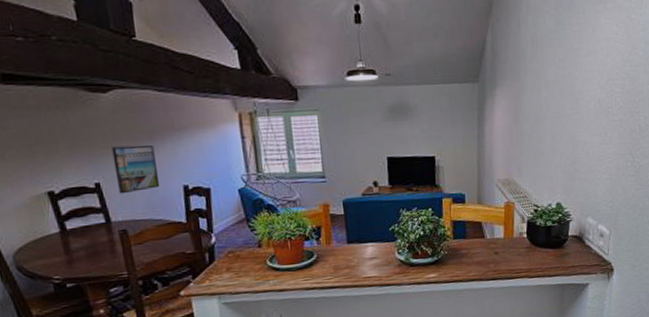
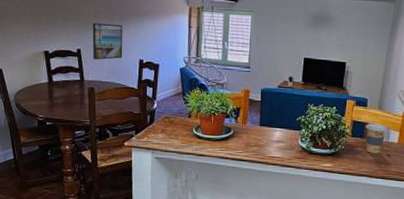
coffee cup: none [467,220,490,254] -> present [365,123,387,154]

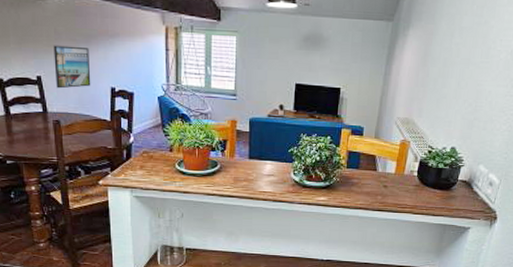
coffee cup: present [365,123,387,154] -> none [361,153,384,185]

